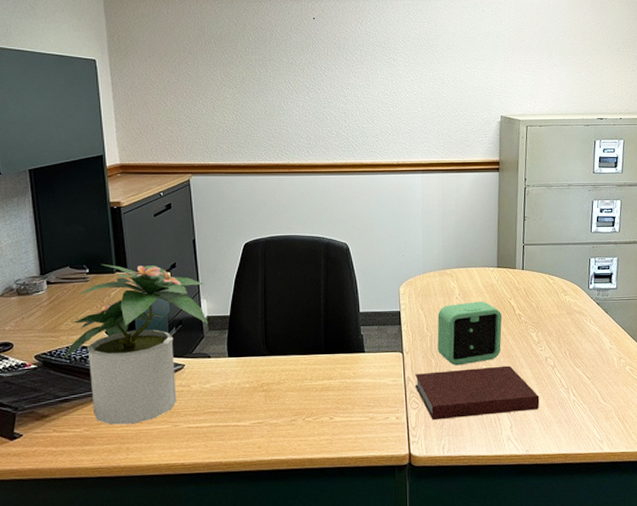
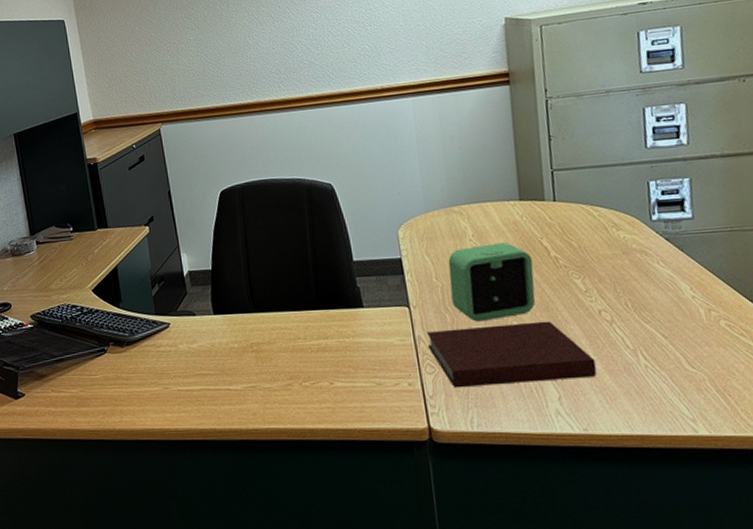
potted plant: present [61,264,209,425] -> none [54,220,191,386]

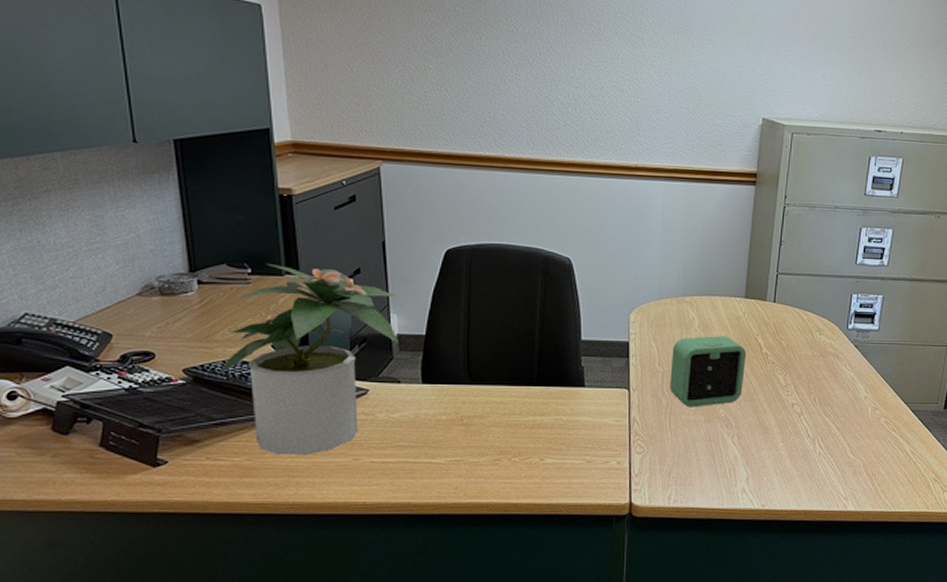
potted plant: none [54,220,191,386] -> present [216,264,399,455]
notebook: present [427,321,597,388] -> none [642,410,782,467]

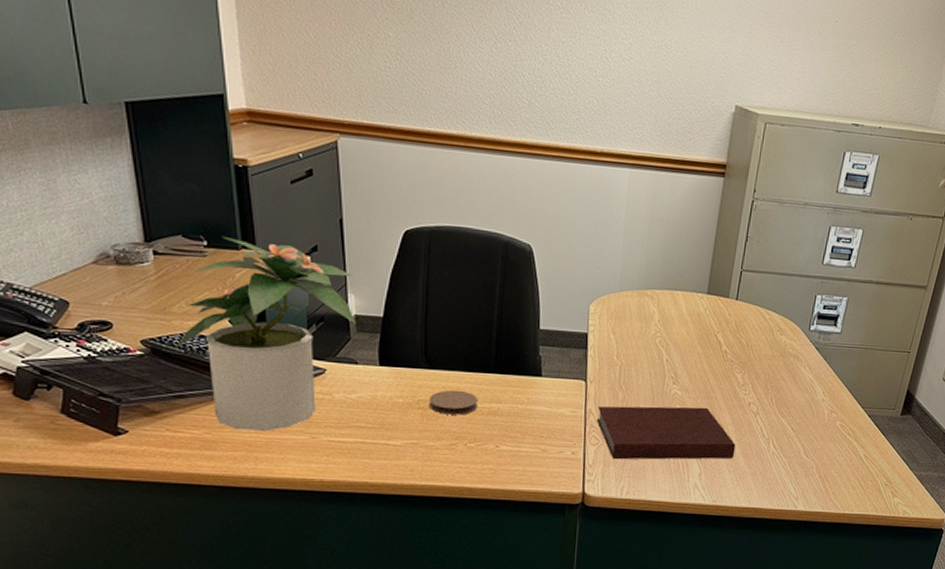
coaster: none [472,404,521,430] -> present [428,390,478,415]
notebook: none [642,410,782,467] -> present [597,406,736,460]
alarm clock: present [670,336,747,407] -> none [627,331,706,402]

